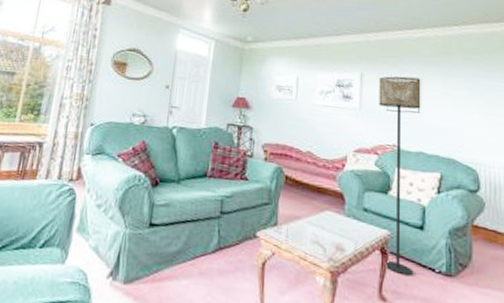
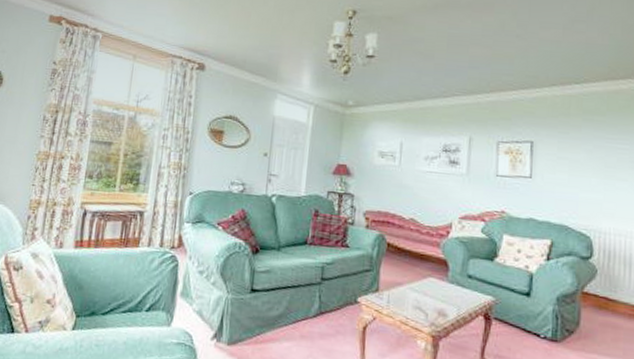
floor lamp: present [379,76,421,276] -> none [487,140,535,341]

